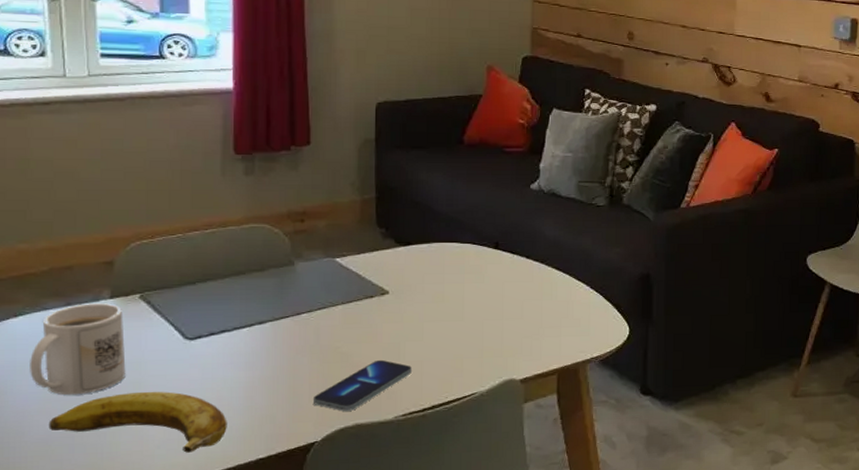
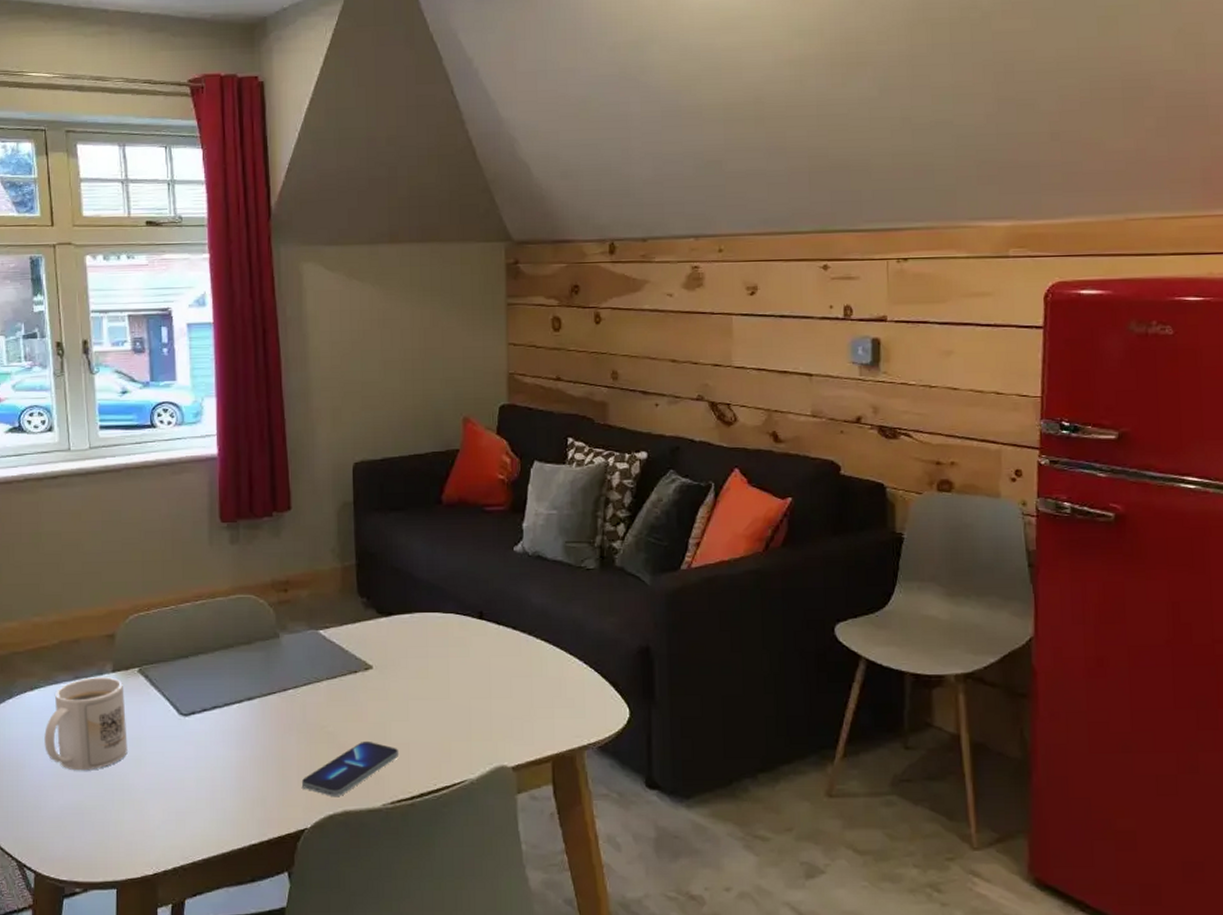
banana: present [48,391,227,453] -> none [61,768,221,835]

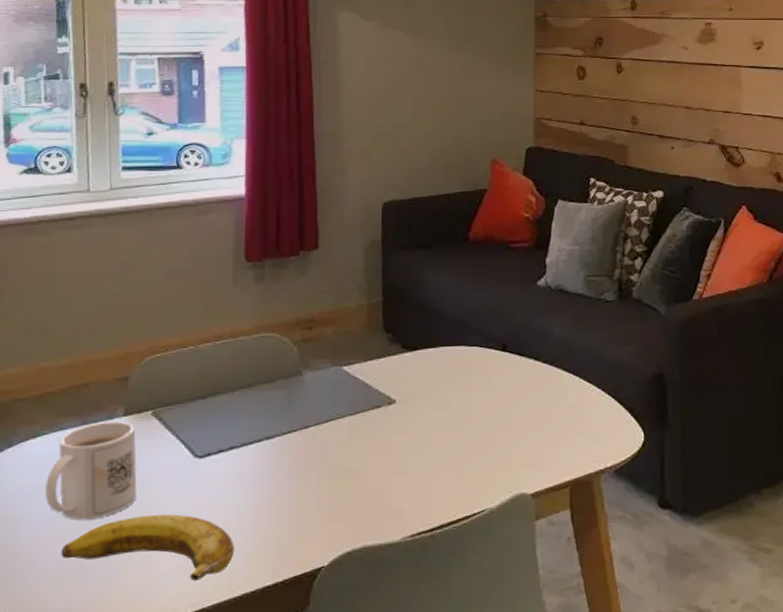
banana: none [61,768,221,835] -> present [61,513,235,581]
smartphone: present [301,740,398,796] -> none [319,475,419,533]

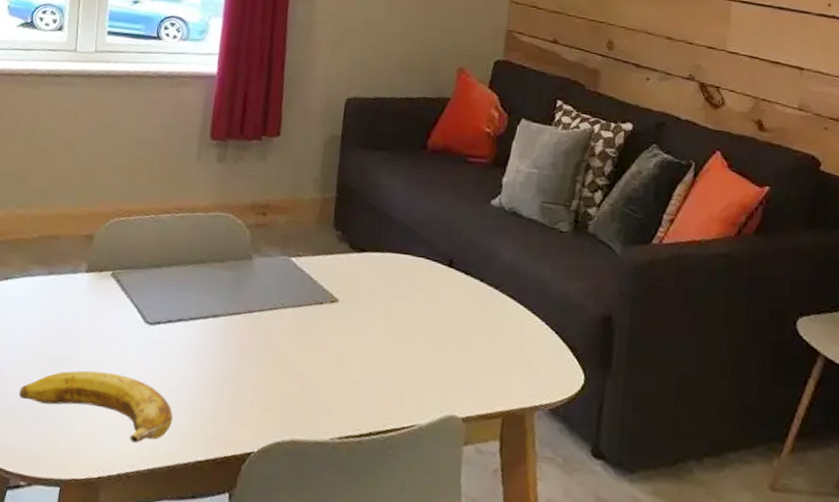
mug: present [45,421,137,520] -> none [10,274,95,366]

